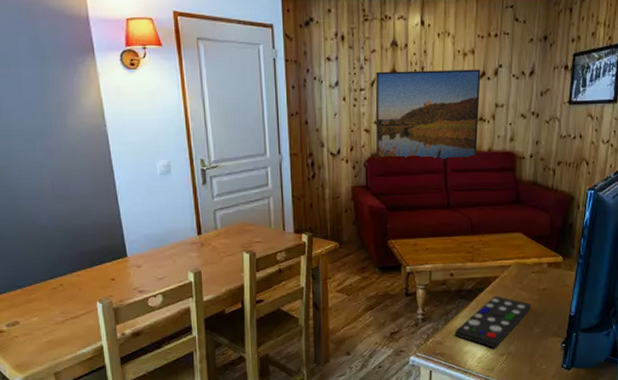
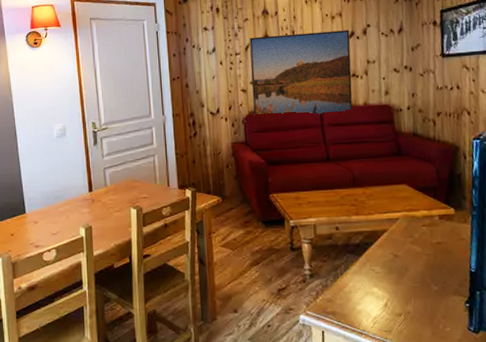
remote control: present [454,295,532,349] -> none [345,250,427,308]

